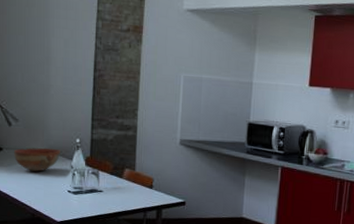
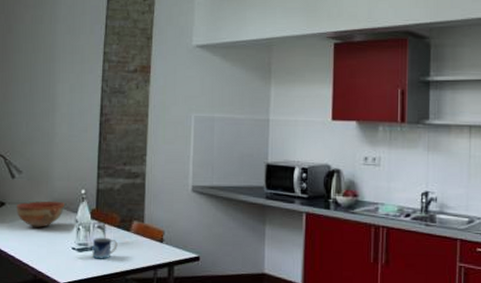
mug: none [87,182,111,202] -> present [92,237,118,259]

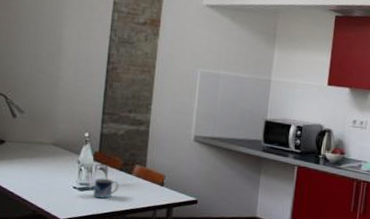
bowl: present [17,201,64,227] -> none [17,141,67,166]

